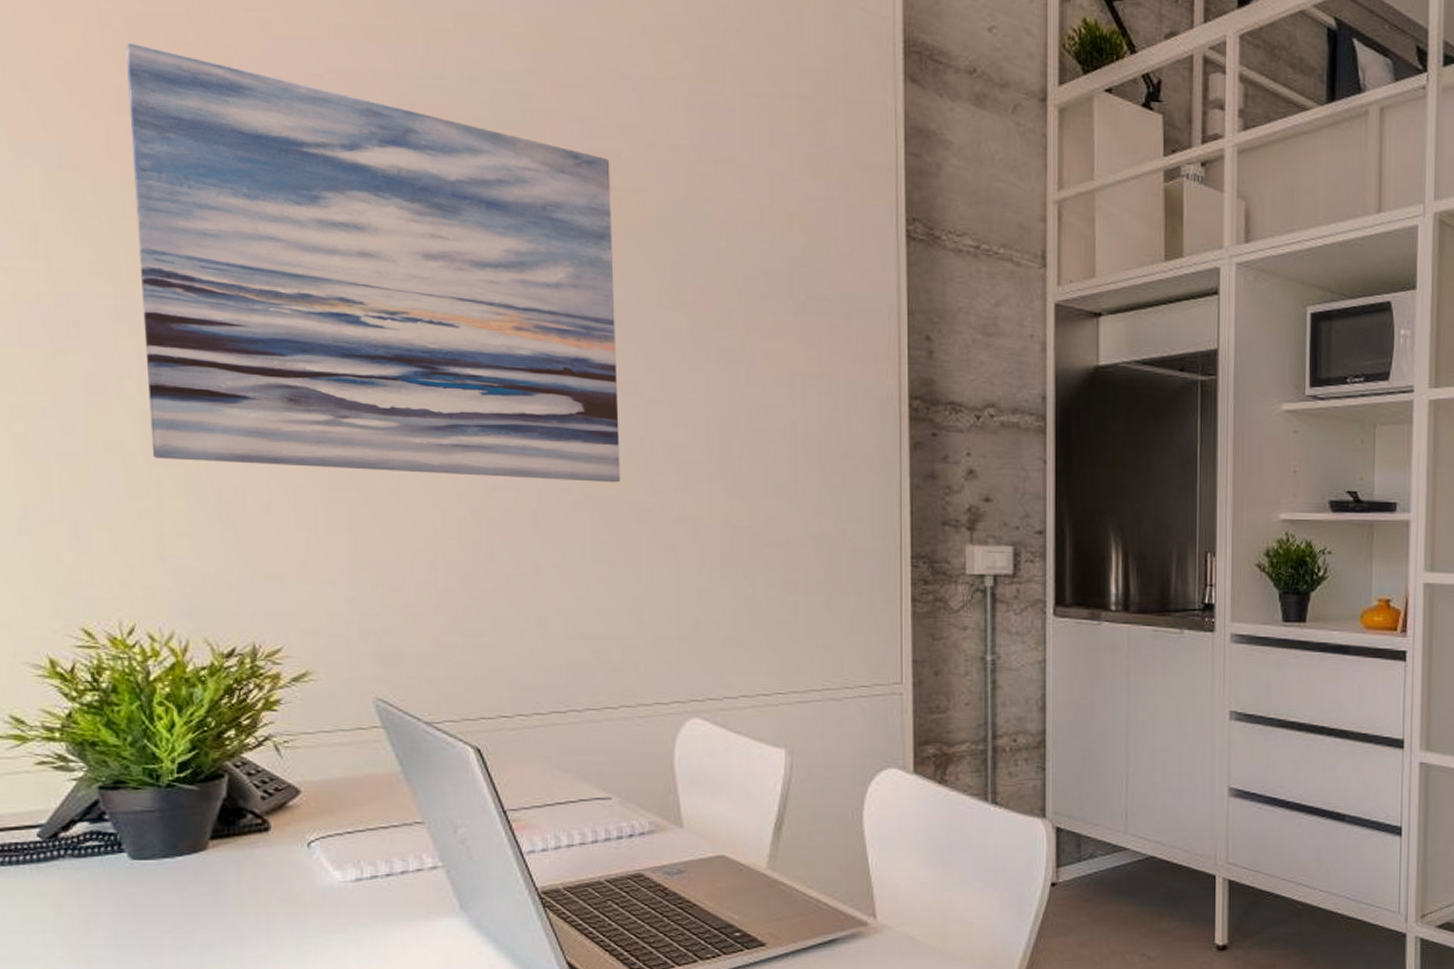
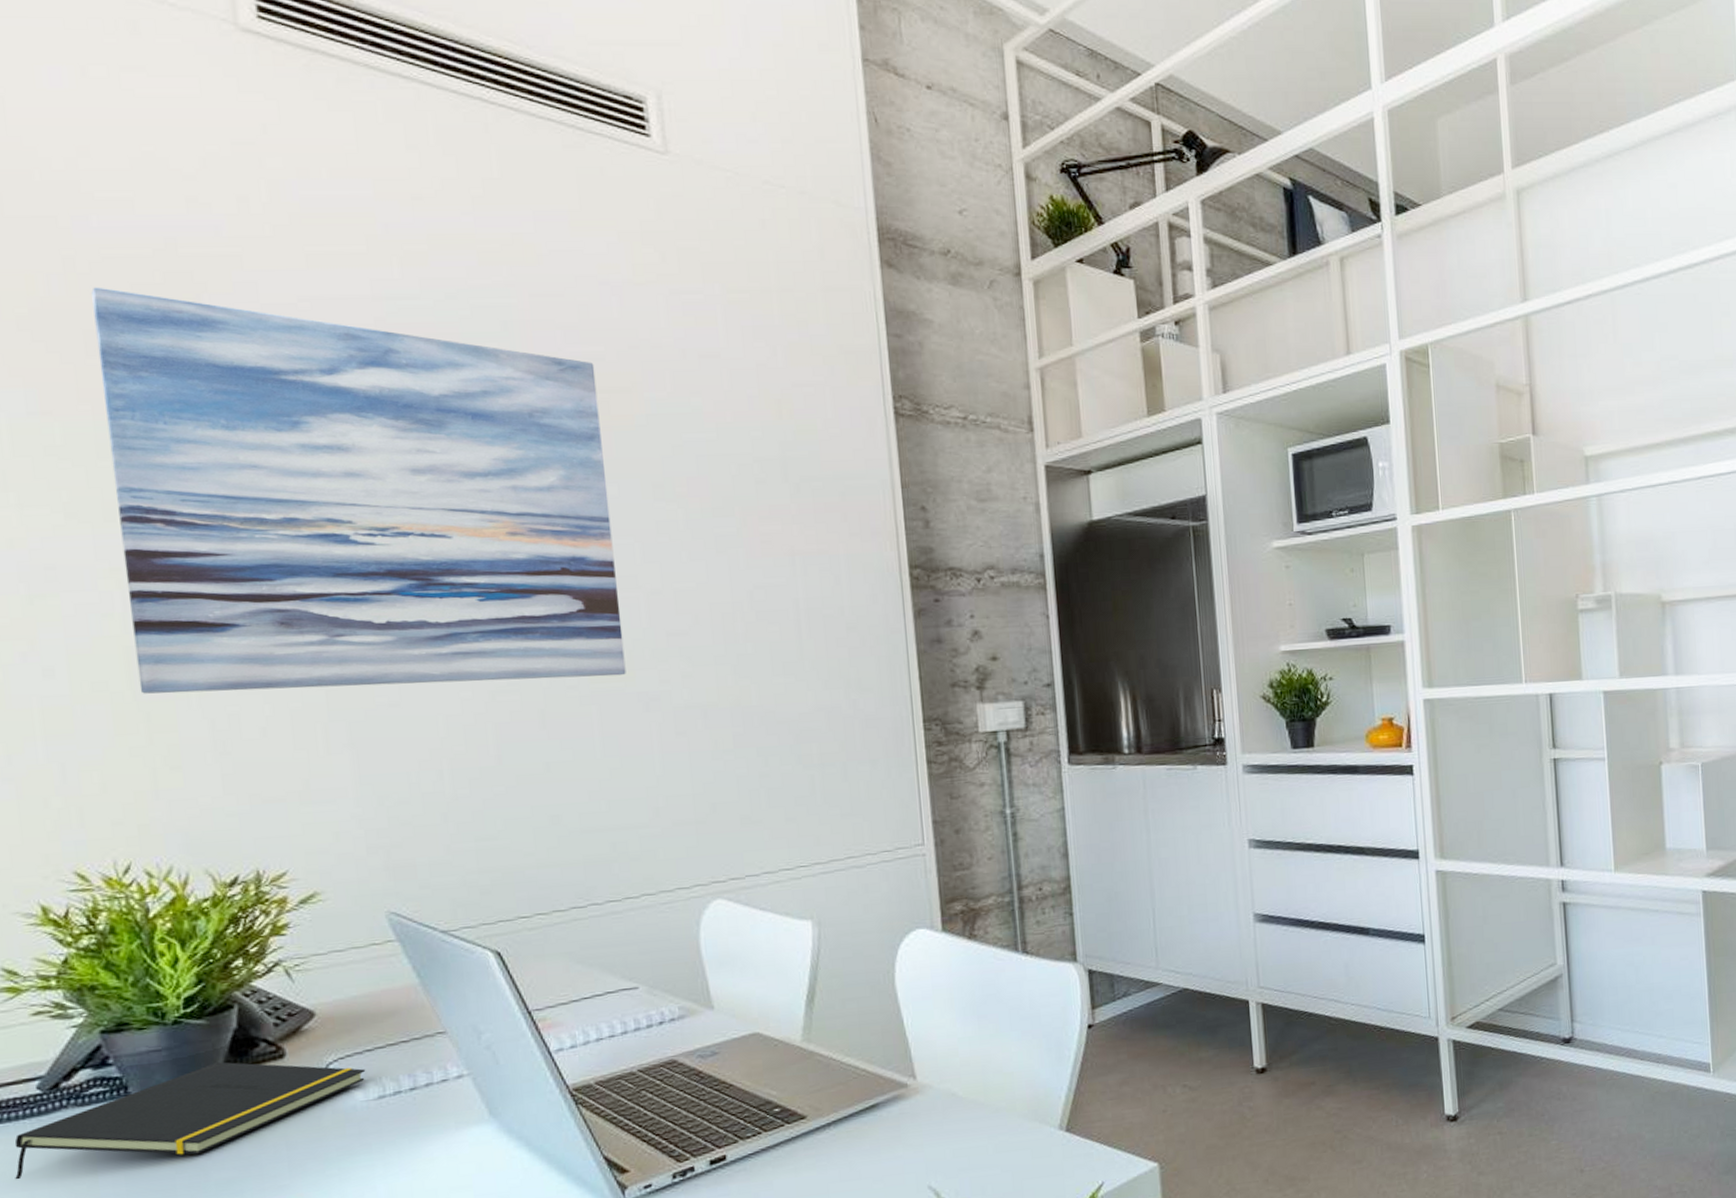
notepad: none [13,829,345,922] -> present [14,1061,366,1180]

